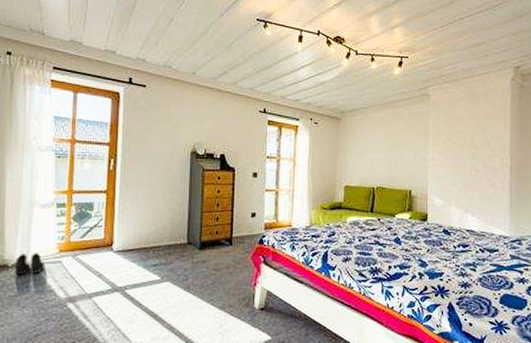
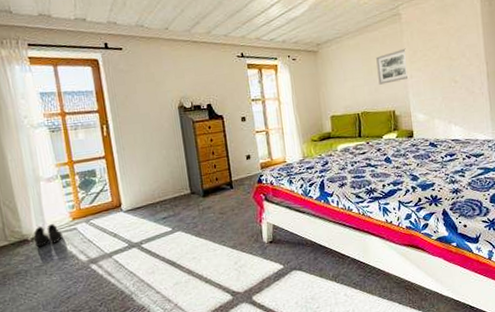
wall art: none [398,129,430,162] -> present [376,48,408,85]

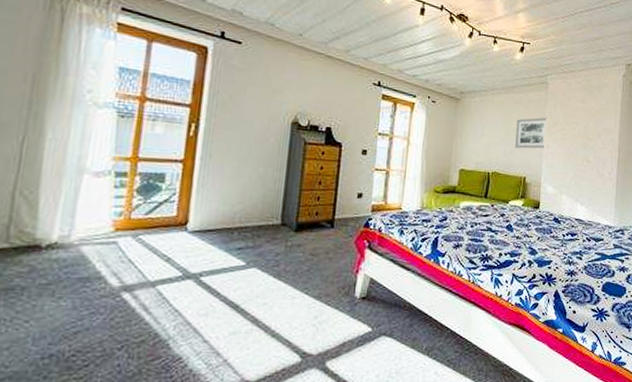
boots: present [33,224,63,248] -> none [49,231,95,259]

